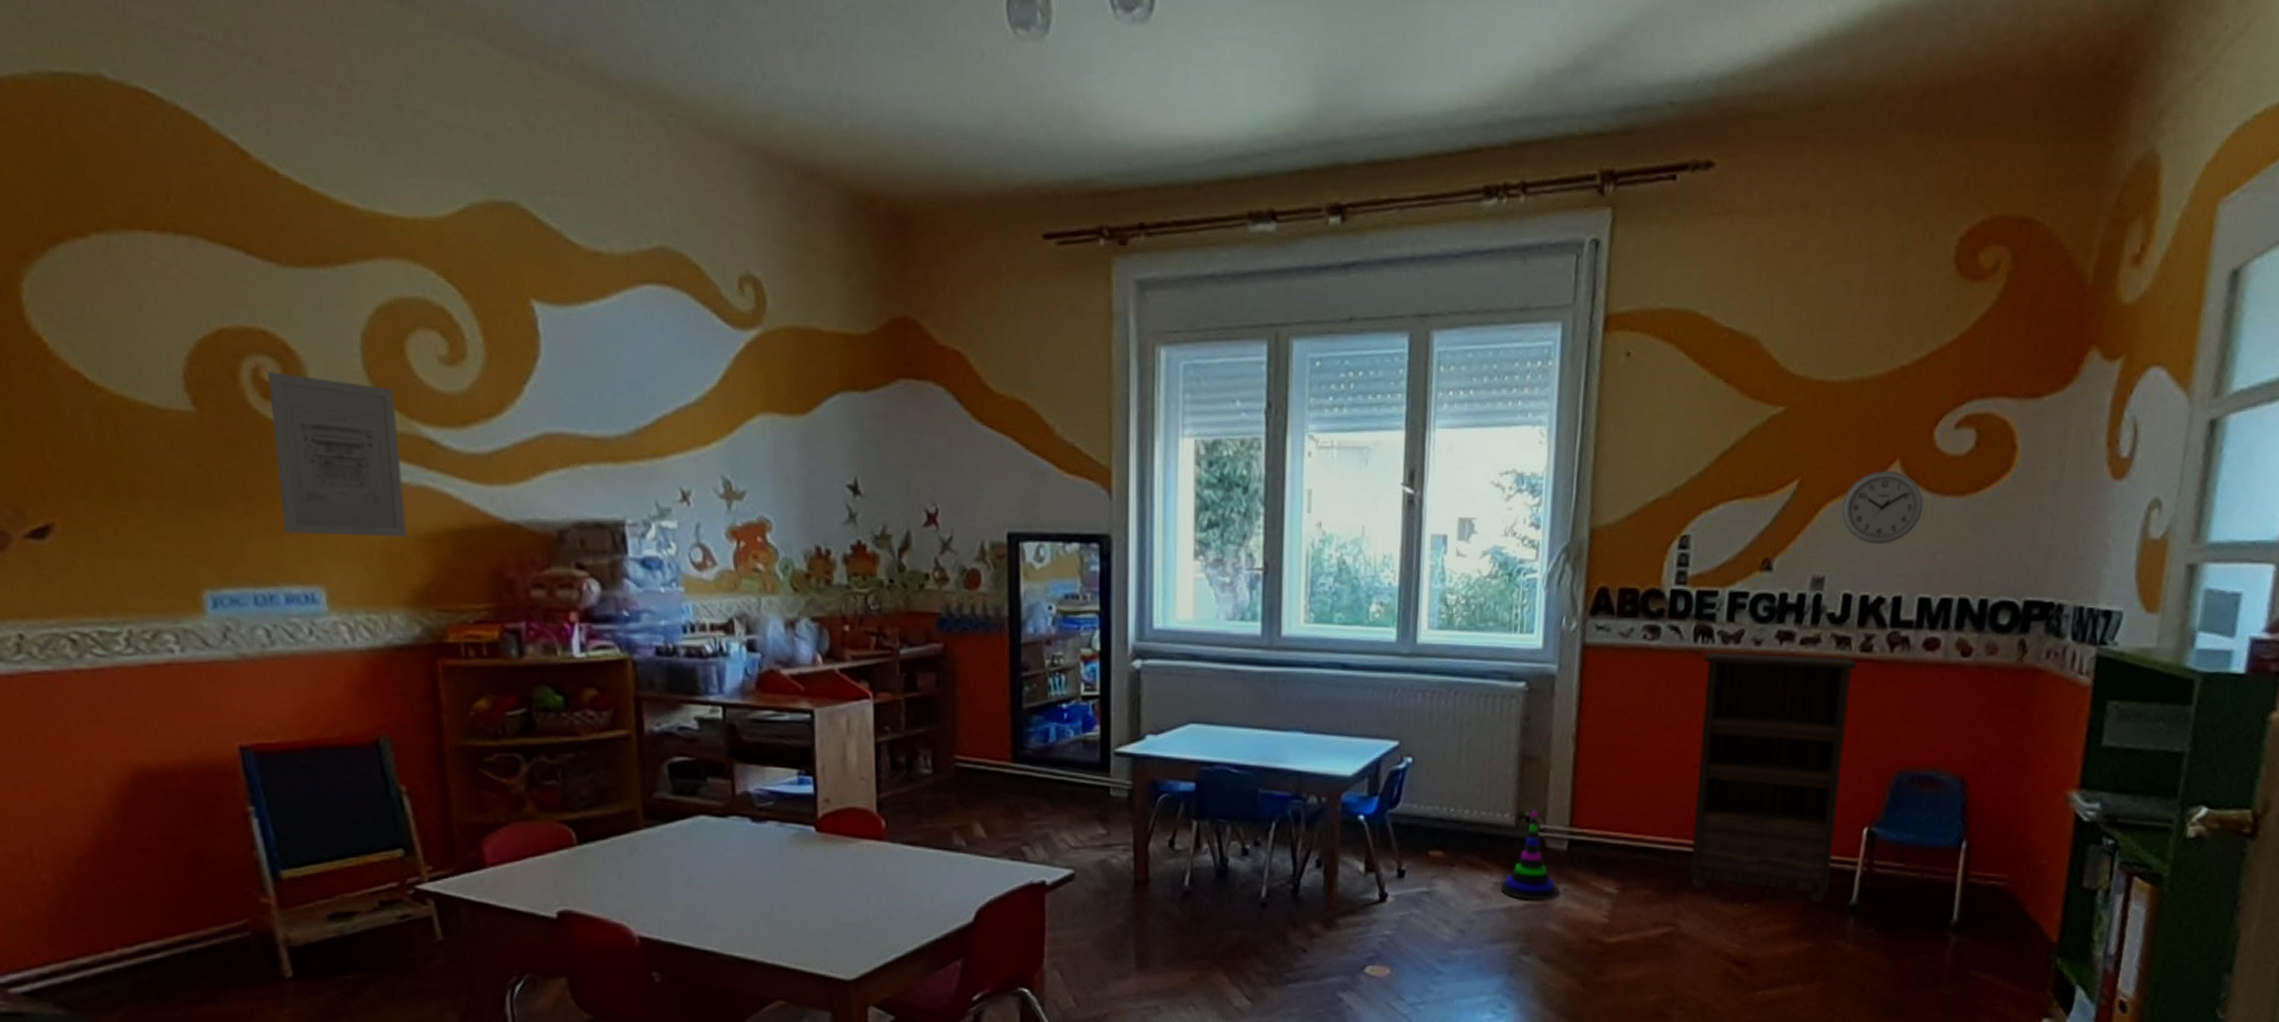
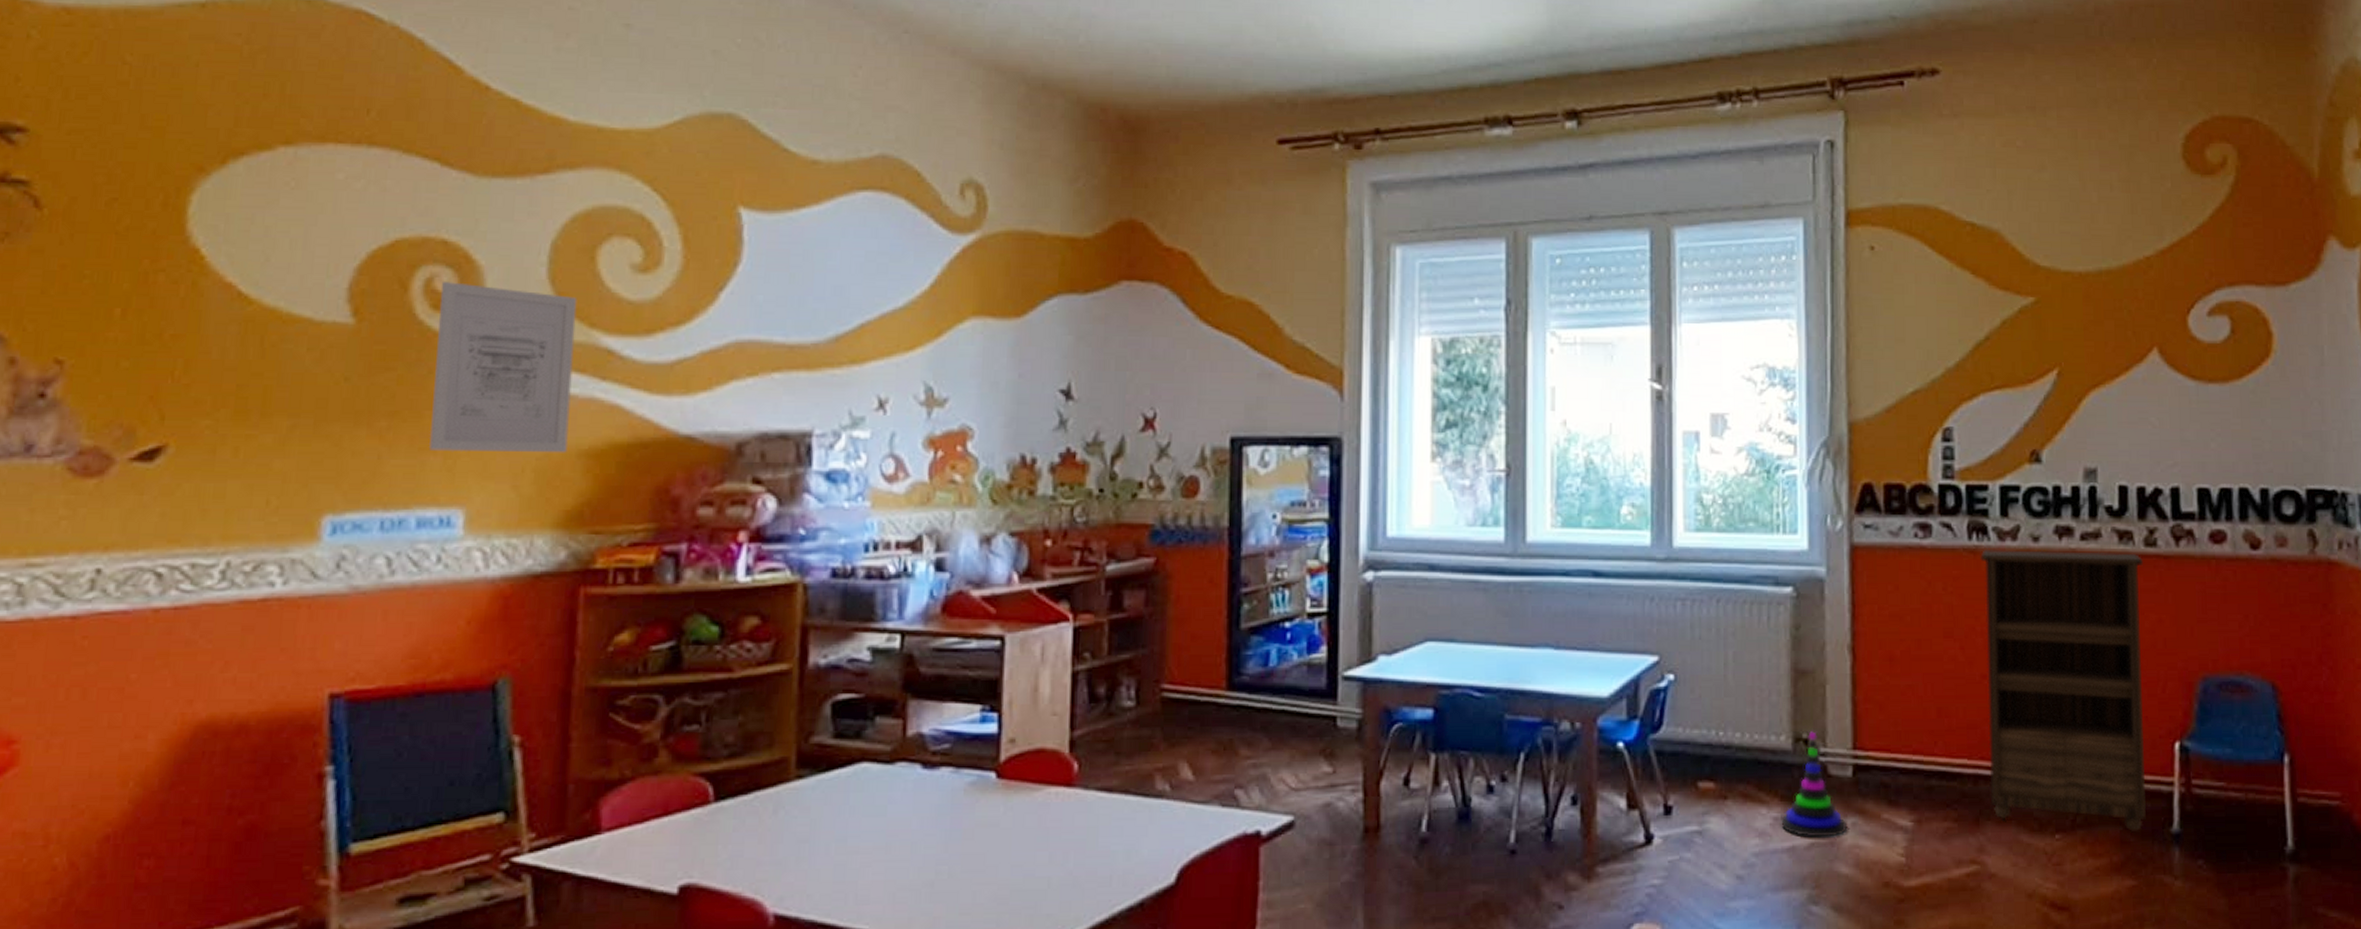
wall clock: present [1841,470,1924,545] -> none [2105,358,2188,434]

